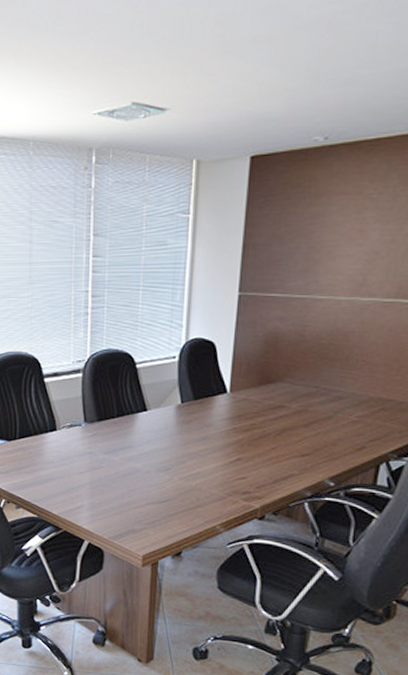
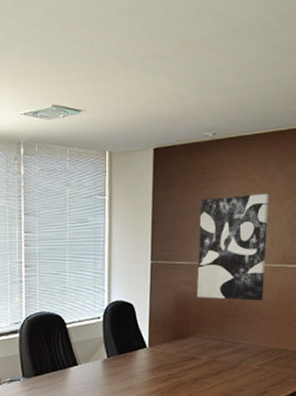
wall art: none [291,212,388,341] -> present [197,193,269,301]

